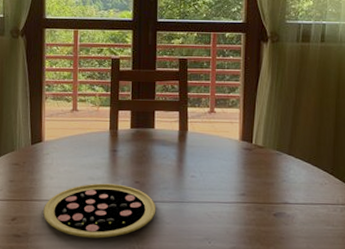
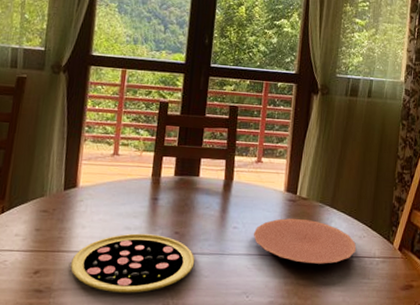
plate: none [211,166,318,211] -> present [253,218,357,264]

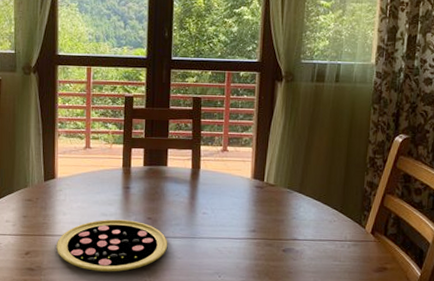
plate: present [253,218,357,264] -> none [222,203,327,247]

